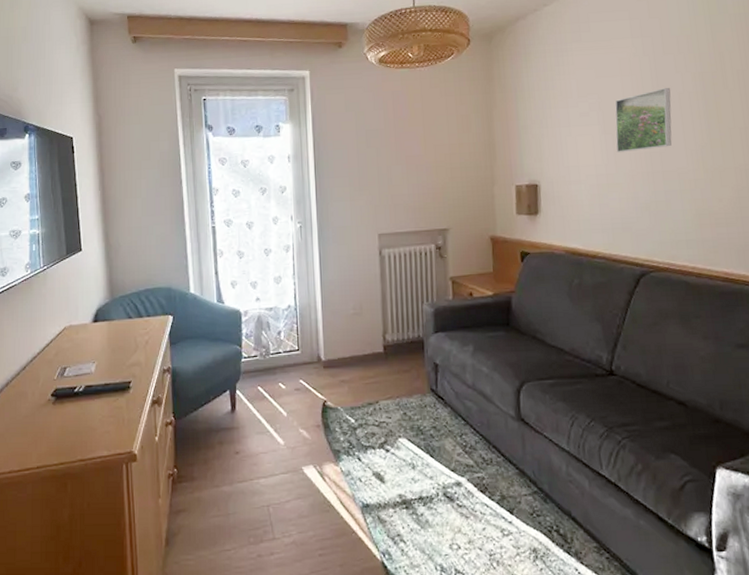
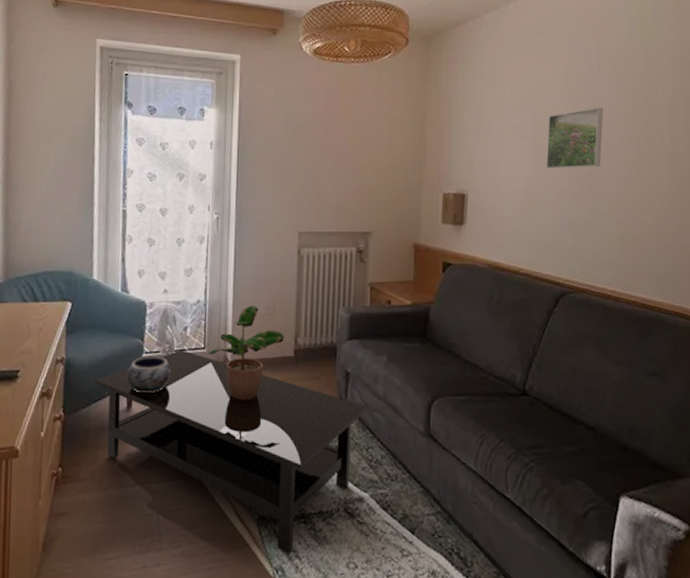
coffee table: none [199,352,459,539] -> present [94,349,368,554]
decorative bowl: none [230,360,269,396] -> present [128,355,171,394]
potted plant: none [299,307,373,397] -> present [205,306,284,401]

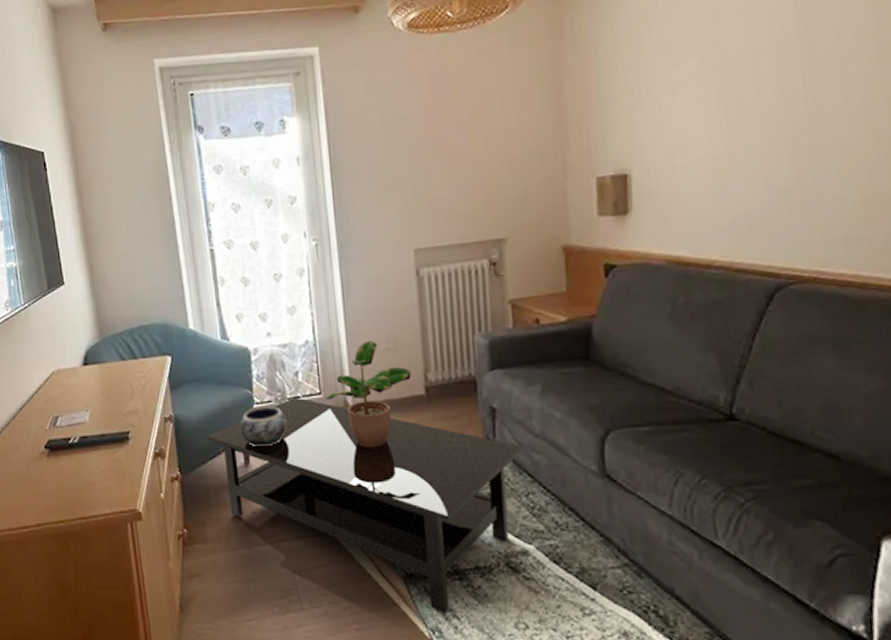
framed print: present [546,108,603,169] -> none [740,26,827,124]

